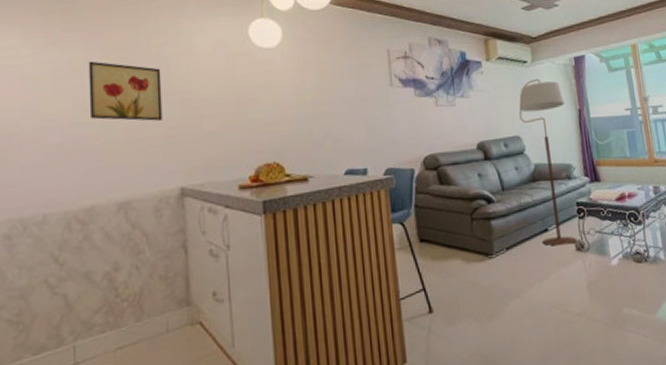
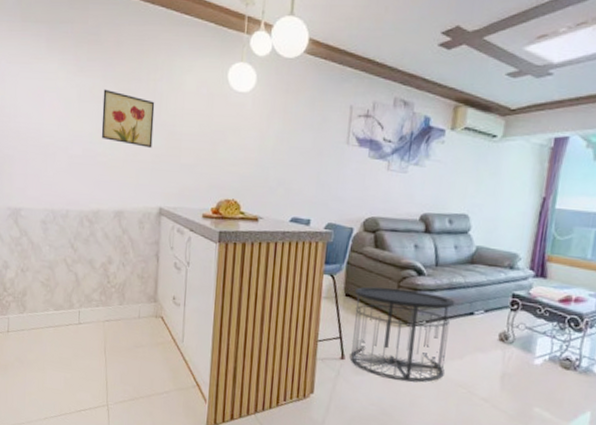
side table: none [428,218,536,322] -> present [349,286,455,383]
floor lamp: present [519,78,577,246] -> none [464,156,530,333]

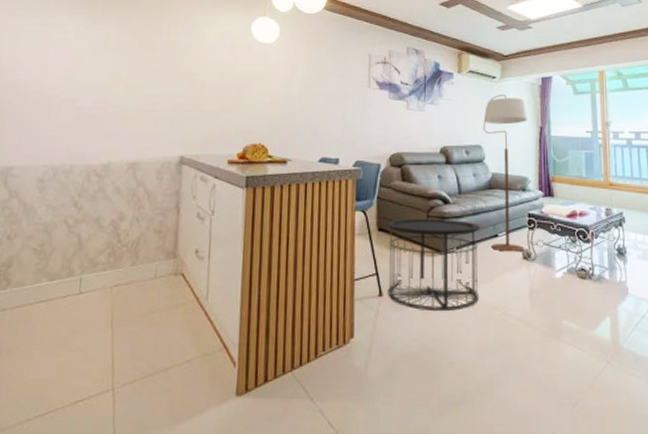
wall art: present [101,89,155,148] -> none [115,41,176,97]
floor lamp: none [464,156,530,333] -> present [483,94,528,252]

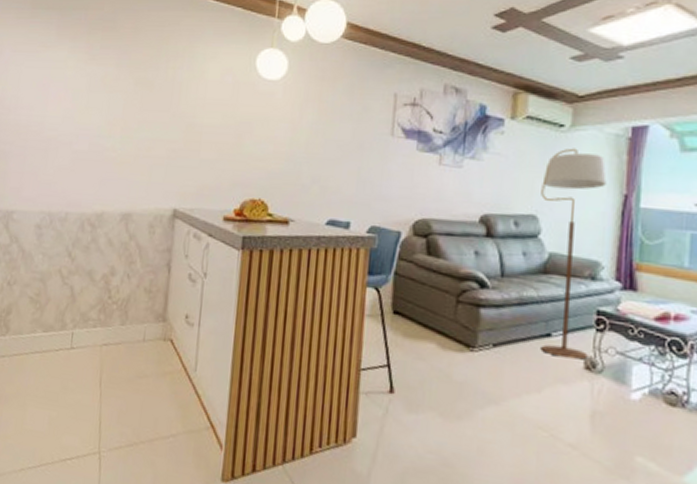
side table: present [386,218,480,312] -> none [400,302,528,424]

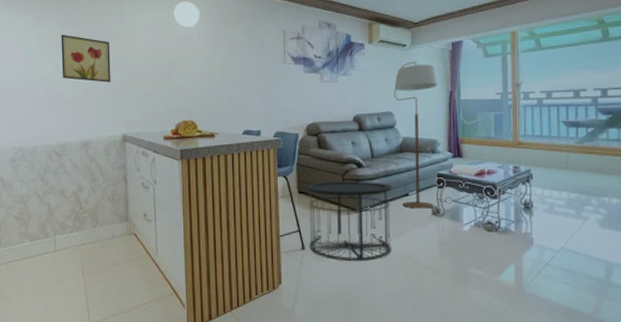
wall art: none [110,78,174,142] -> present [61,34,111,82]
side table: none [400,302,528,424] -> present [306,181,392,262]

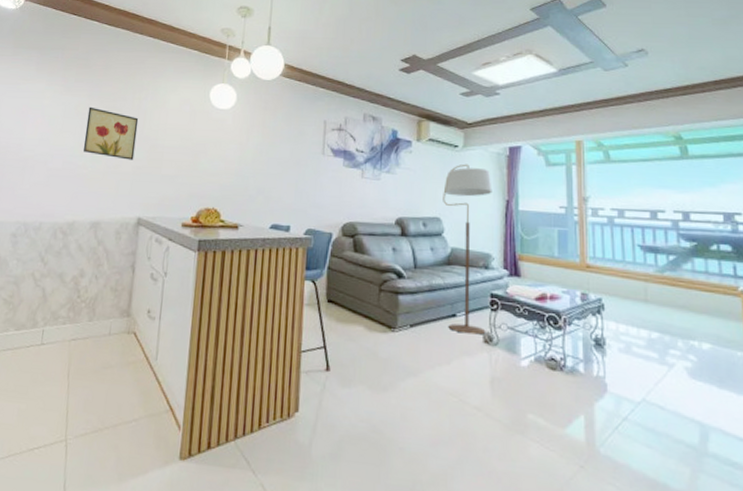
side table: present [306,181,392,262] -> none [335,291,437,393]

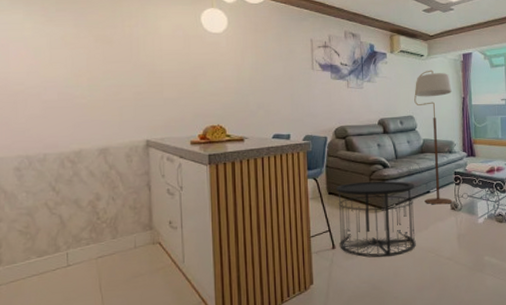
wall art: present [82,106,139,160] -> none [76,36,133,87]
side table: none [335,291,437,393] -> present [335,180,416,258]

